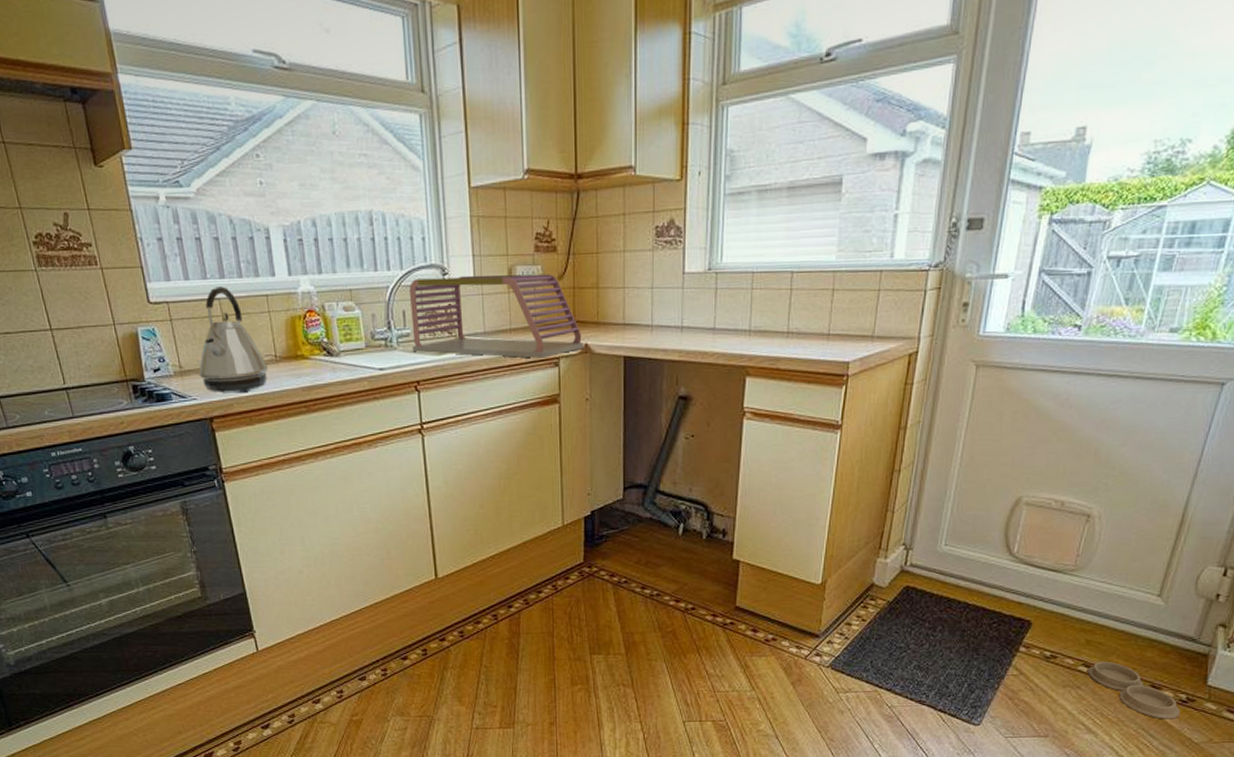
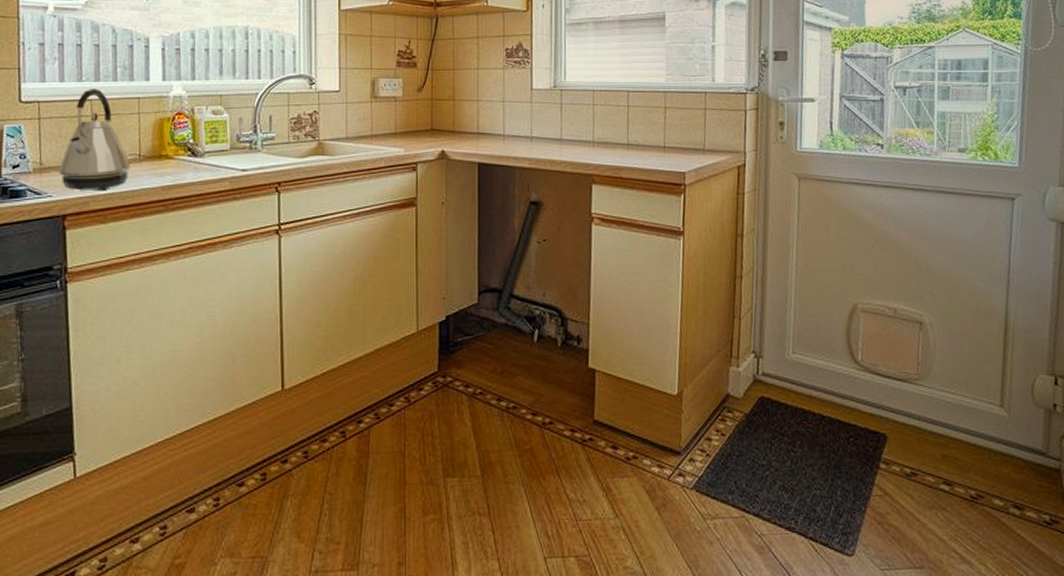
dish rack: present [409,274,583,359] -> none [276,85,440,164]
pet bowl: present [1087,662,1180,719] -> none [949,479,1048,545]

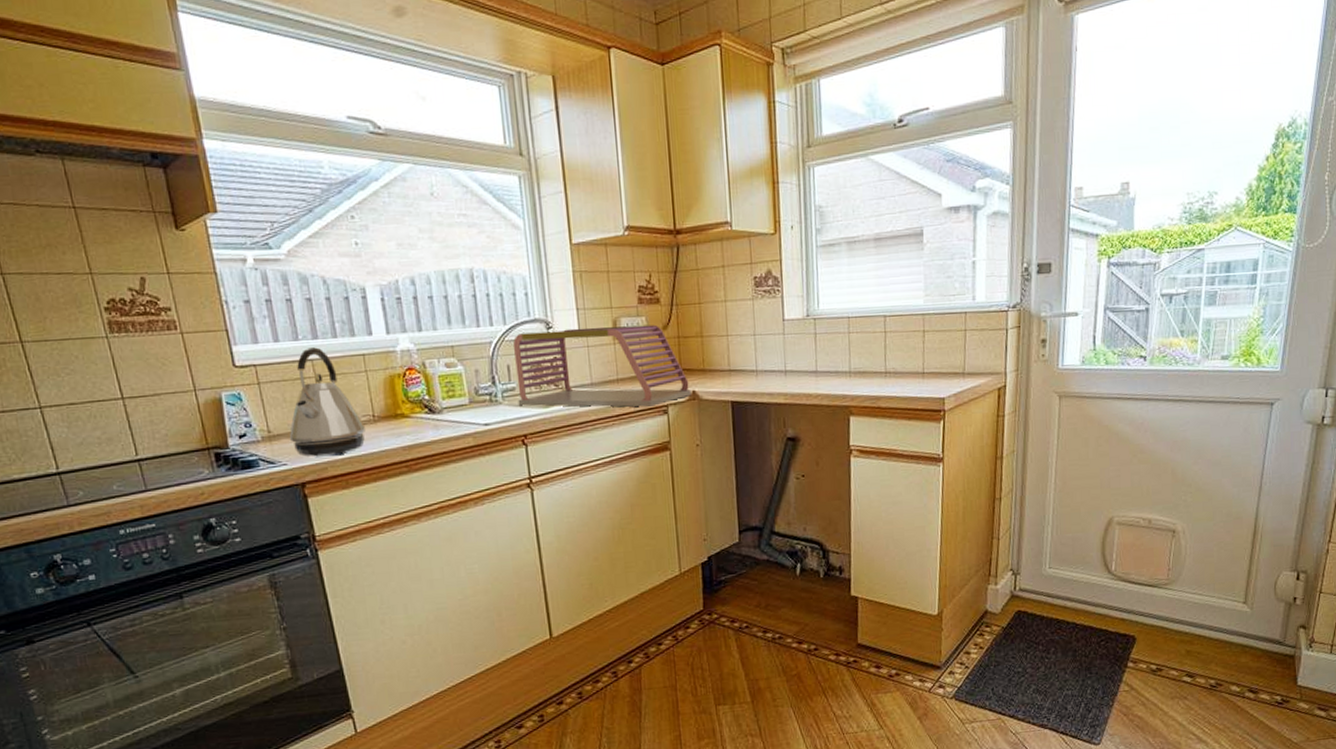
dish rack: none [276,85,440,164] -> present [513,324,691,408]

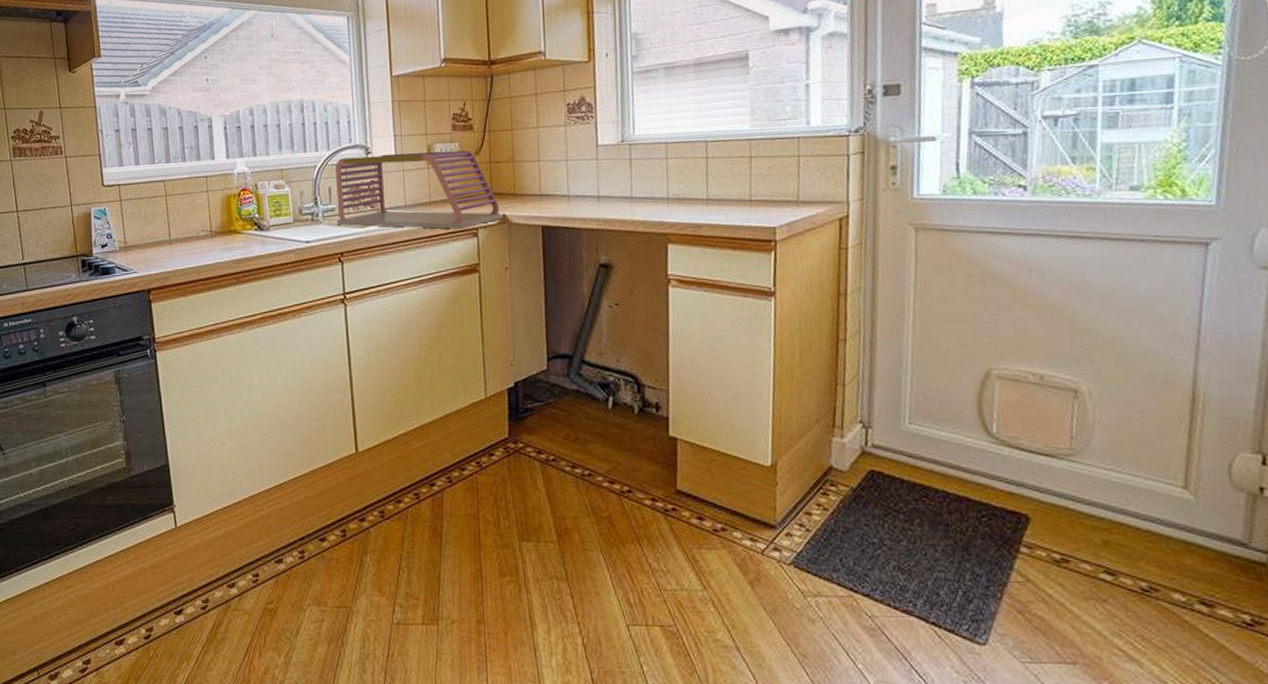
kettle: present [289,347,365,458] -> none [141,170,203,267]

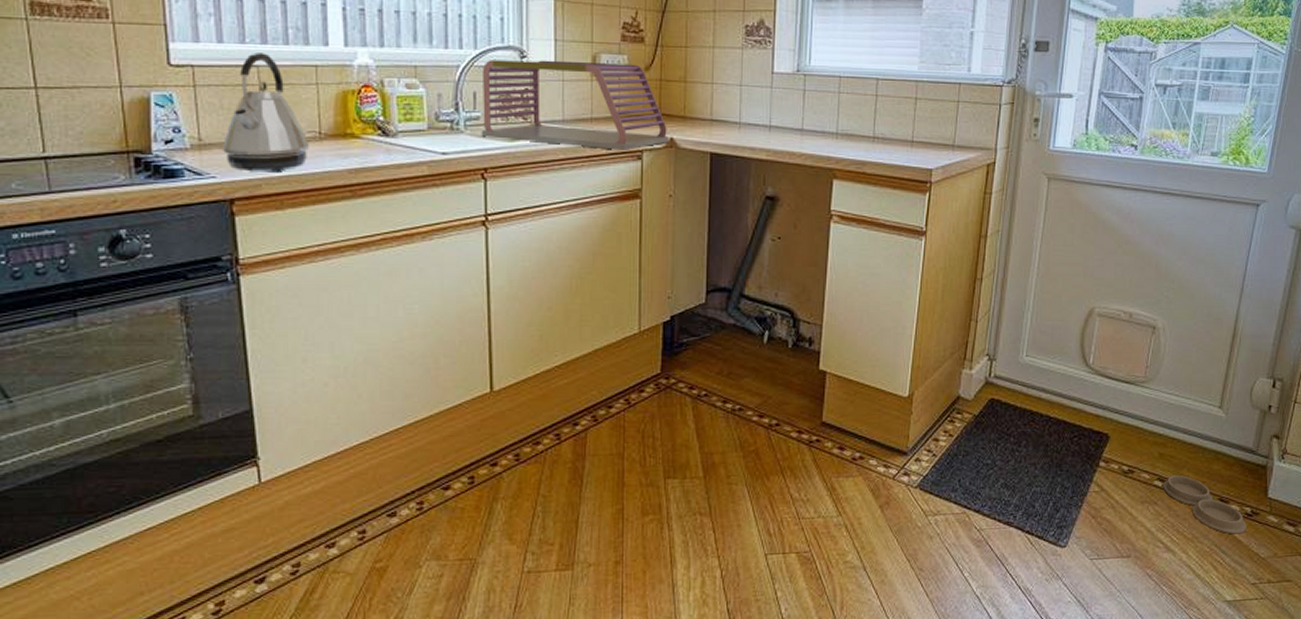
kettle: none [141,170,203,267] -> present [222,52,309,172]
pet bowl: none [1111,569,1247,648] -> present [1162,476,1247,535]

